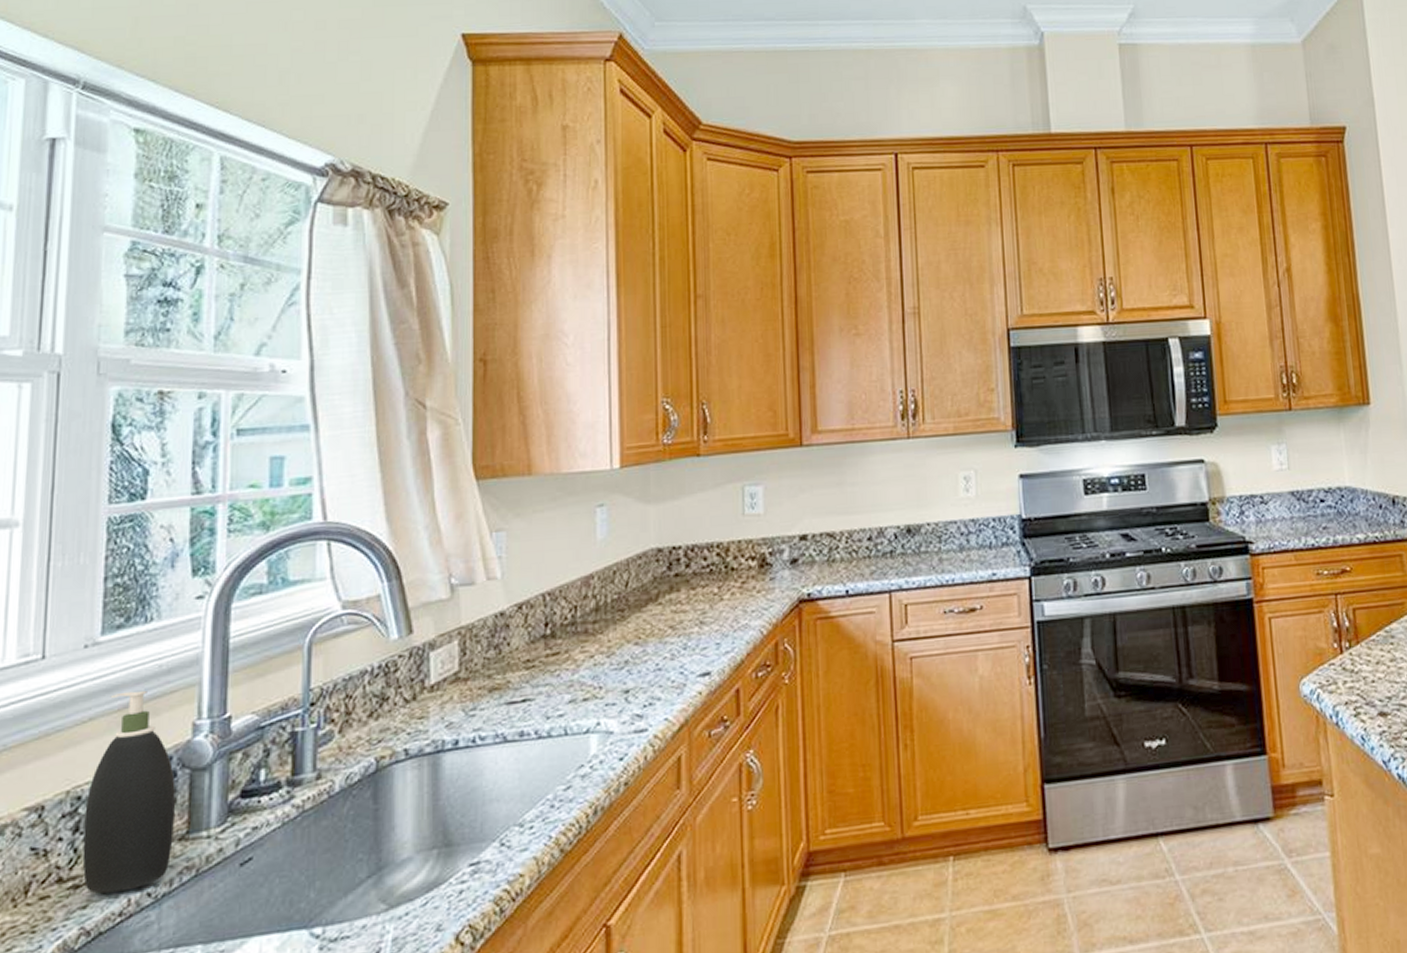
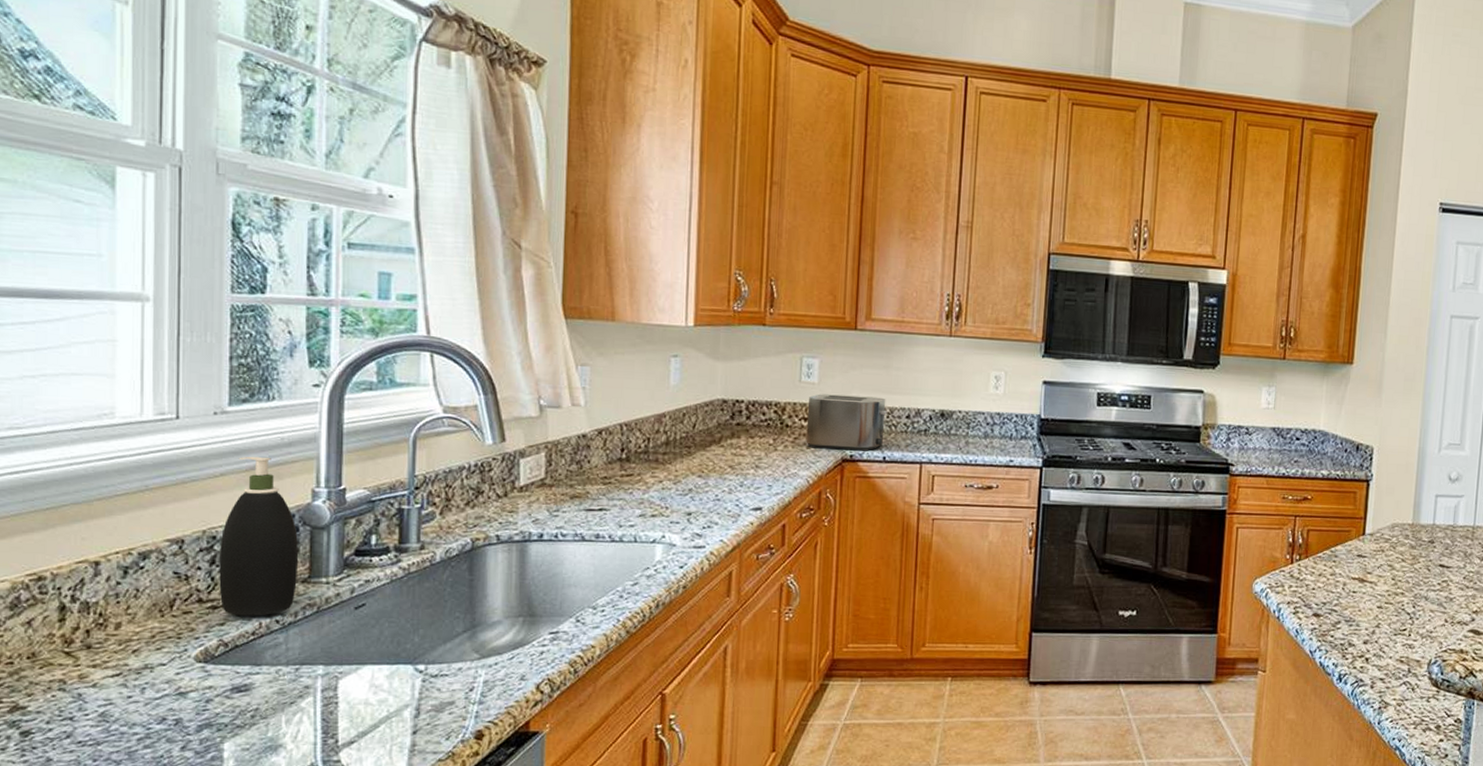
toaster: none [754,520,847,591] -> present [806,394,888,451]

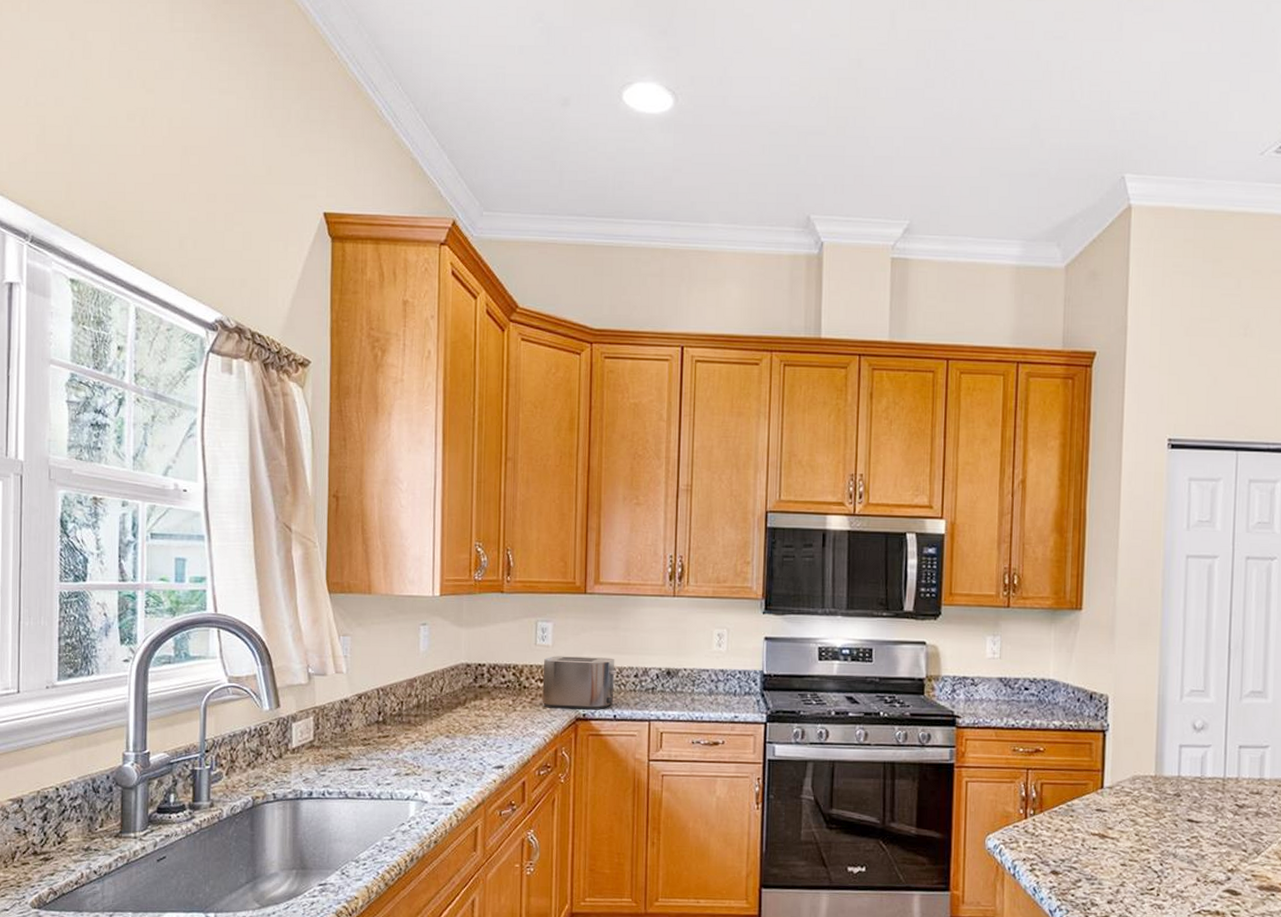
soap dispenser: present [219,456,299,616] -> none [50,724,113,867]

